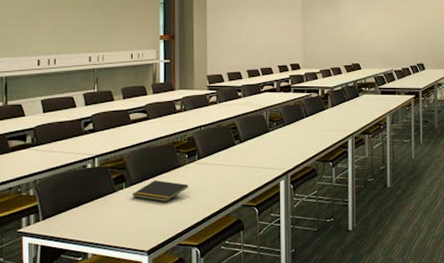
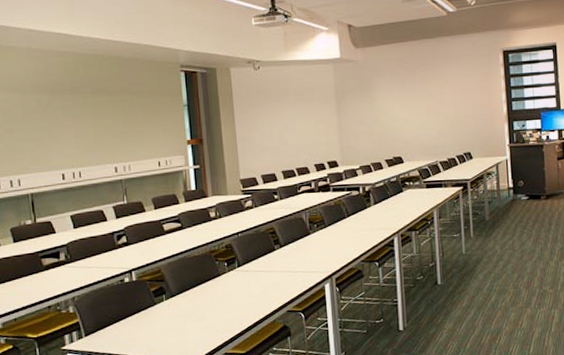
notepad: present [133,180,188,203] -> none [174,290,230,313]

